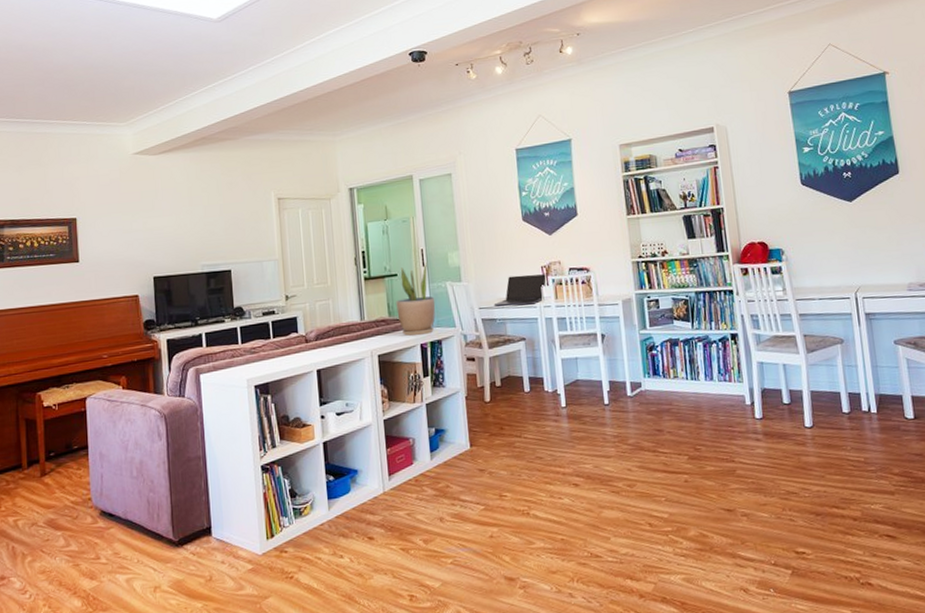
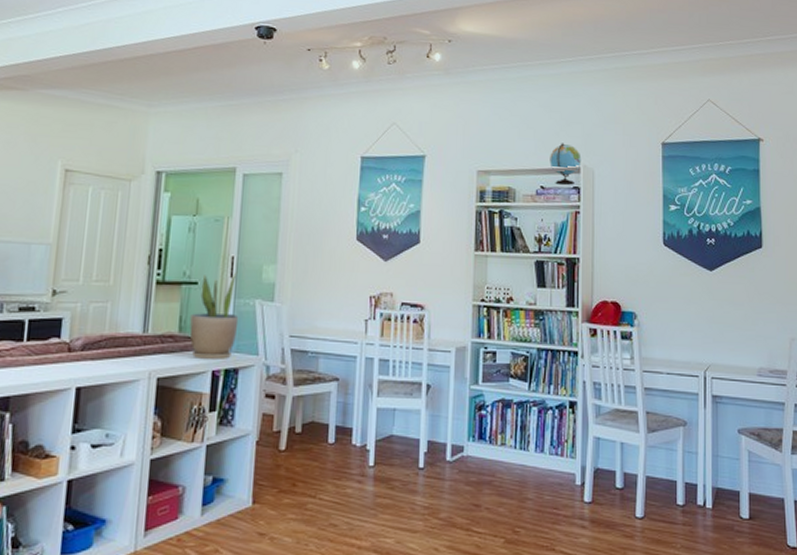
laptop: present [493,274,546,307] -> none [308,302,374,340]
globe: none [683,107,714,146] -> present [550,143,582,186]

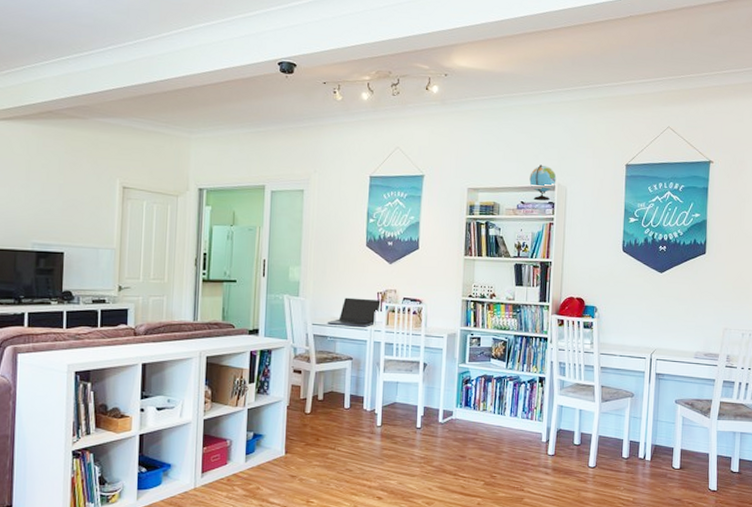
potted plant: present [189,272,239,361] -> none [231,272,271,343]
laptop: none [308,302,374,340] -> present [327,297,381,327]

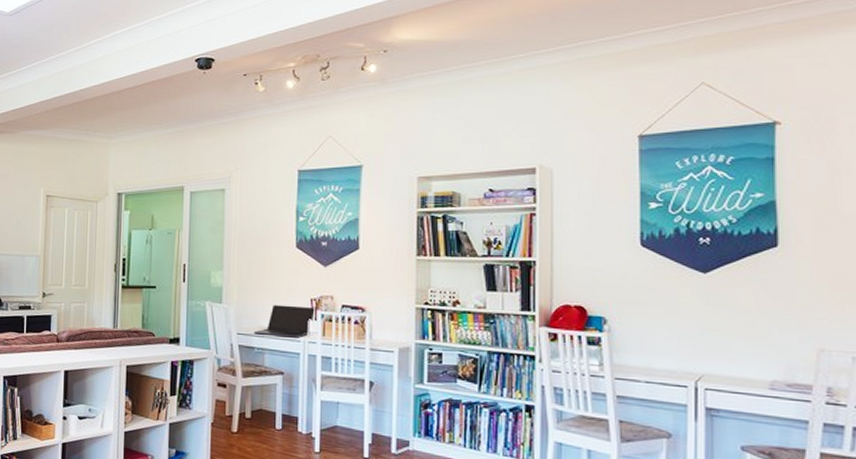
globe: present [529,164,557,201] -> none [499,143,537,188]

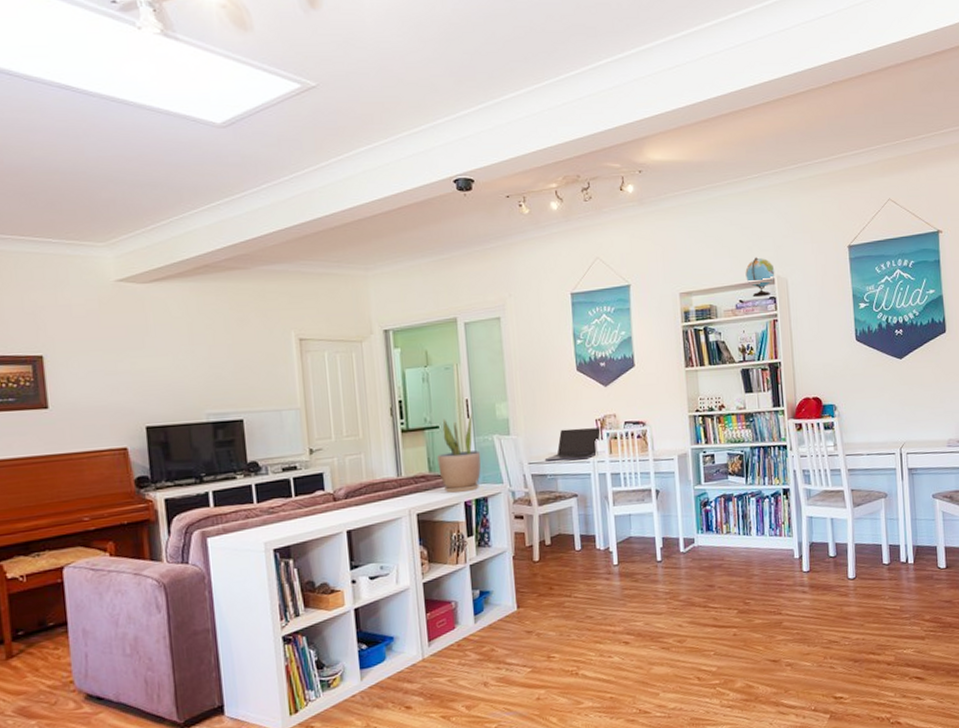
potted plant: none [151,277,192,353] -> present [437,412,482,494]
globe: none [499,143,537,188] -> present [745,257,775,298]

